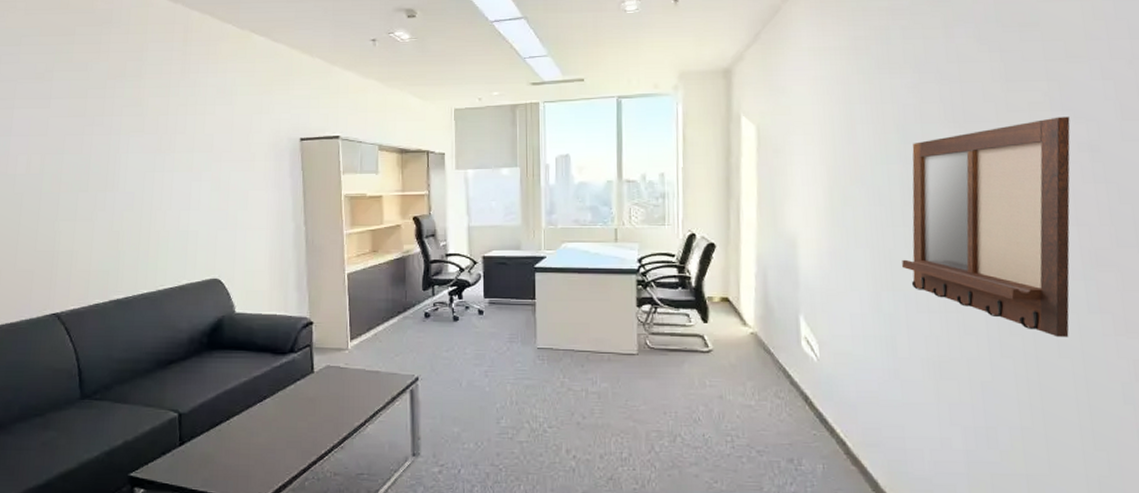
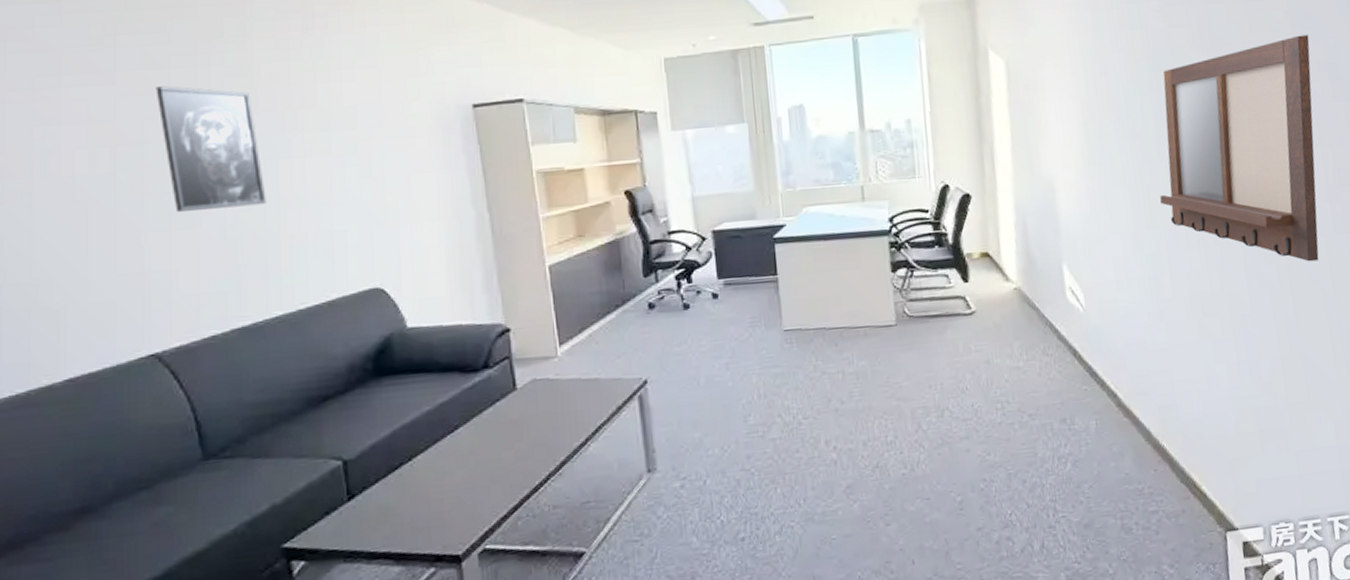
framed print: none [75,111,144,208] -> present [156,86,266,213]

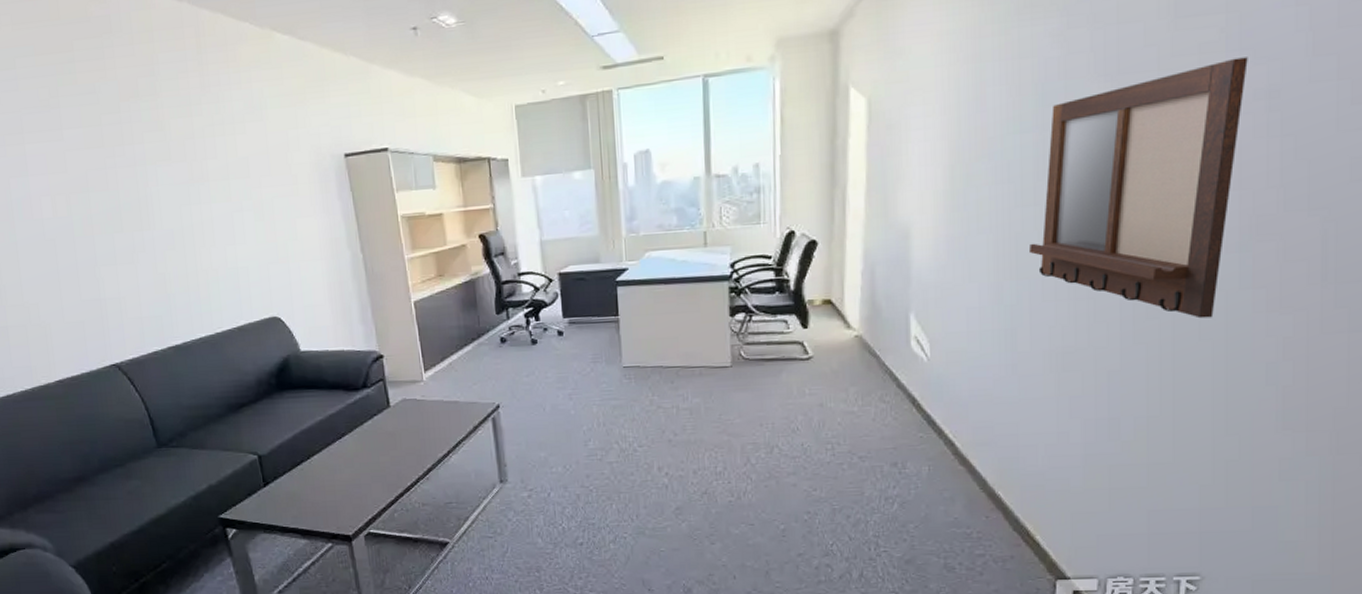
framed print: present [156,86,266,213] -> none [93,141,185,250]

